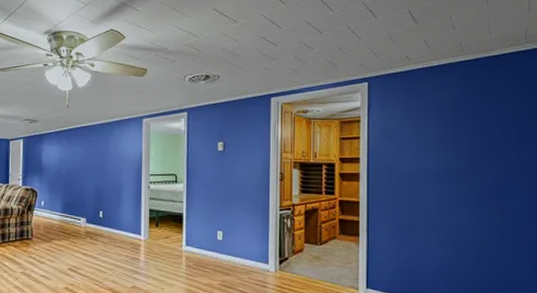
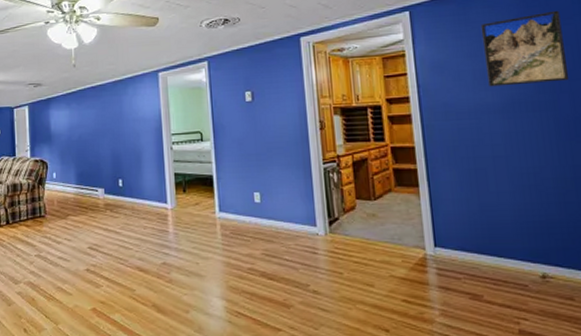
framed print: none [427,92,497,155] -> present [480,10,570,87]

